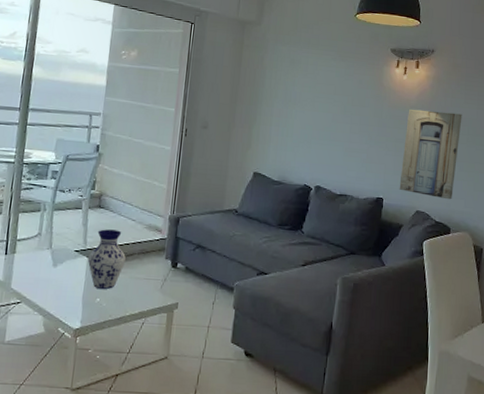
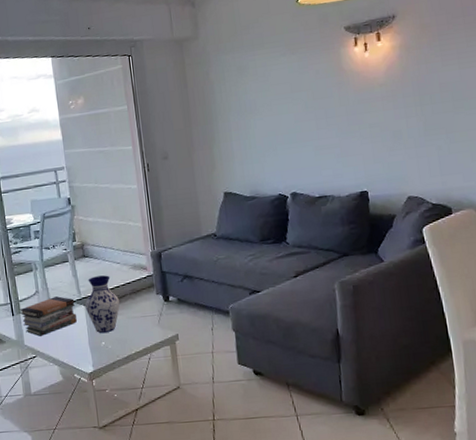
book stack: none [14,242,78,282] -> present [20,296,77,336]
wall art: present [399,109,462,200] -> none [377,79,448,179]

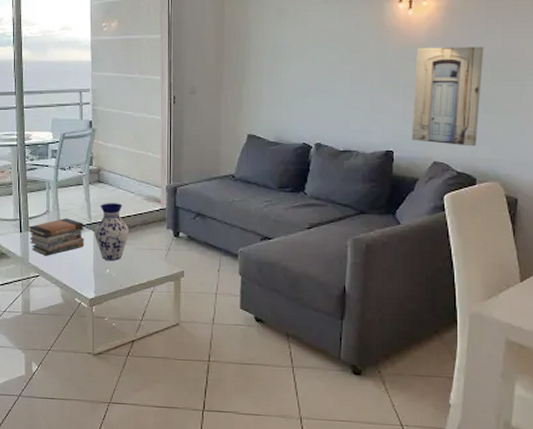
wall art: none [377,79,448,179] -> present [411,46,484,147]

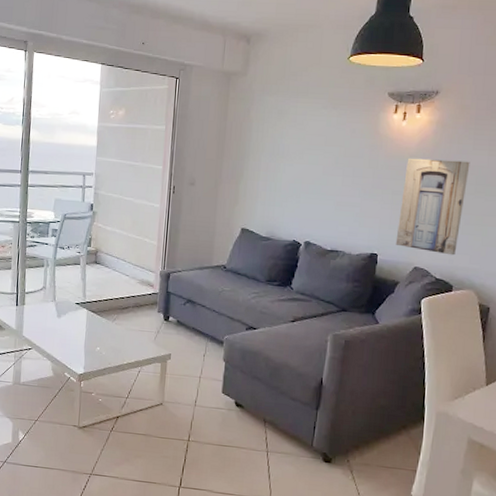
book stack: present [28,218,84,256] -> none [24,295,79,331]
vase: present [95,203,129,260] -> none [88,283,121,339]

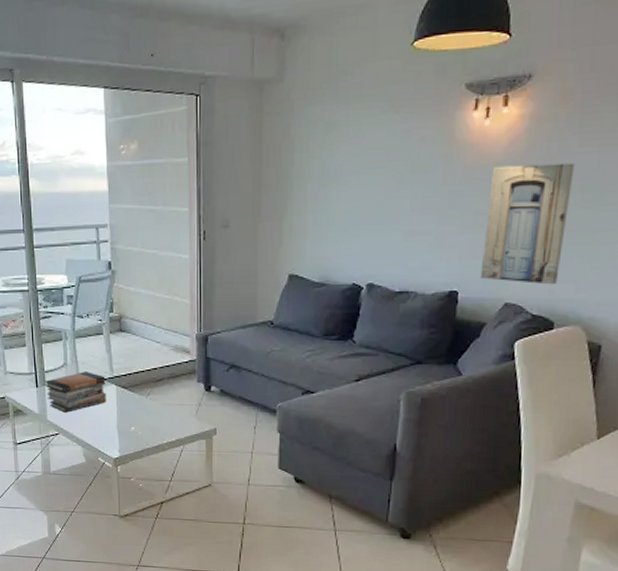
book stack: none [24,295,79,331] -> present [45,372,106,413]

